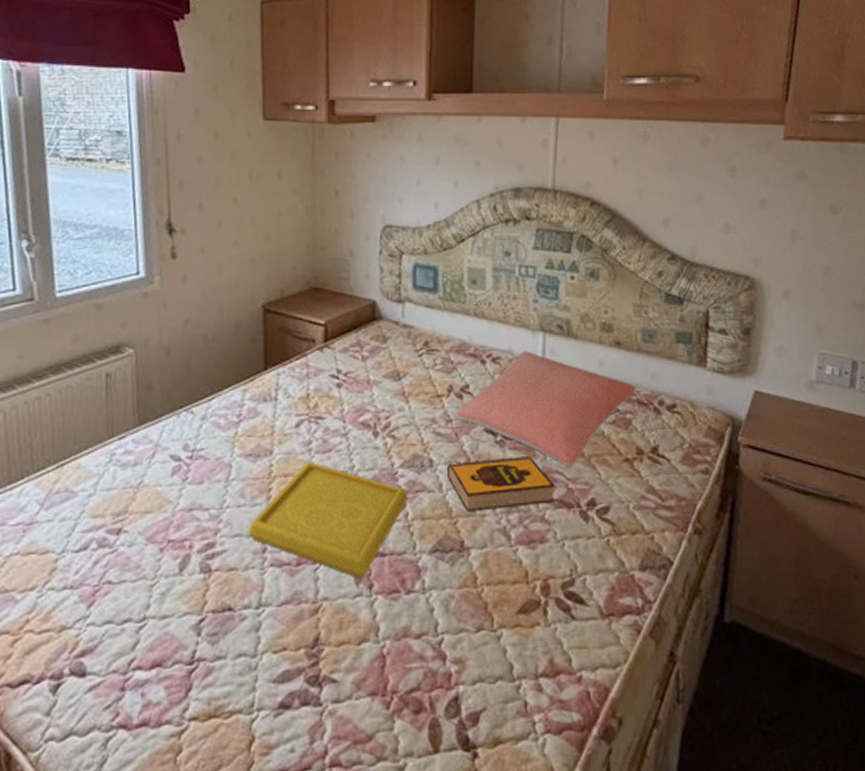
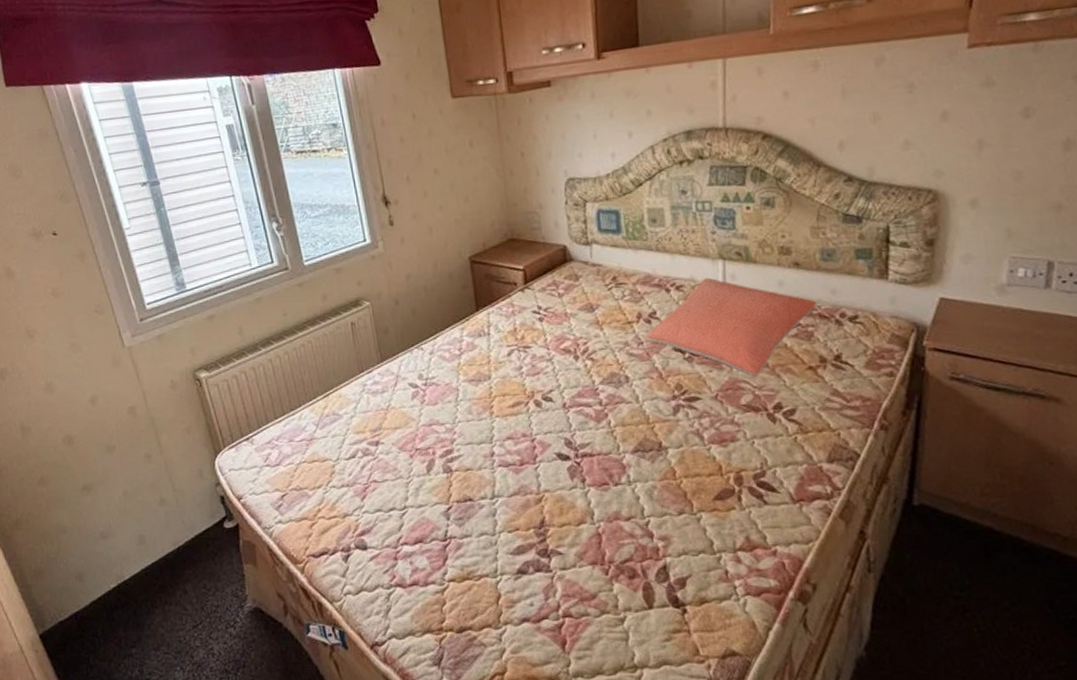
serving tray: present [248,461,408,579] -> none [477,383,610,475]
hardback book: present [446,455,555,512] -> none [641,368,743,418]

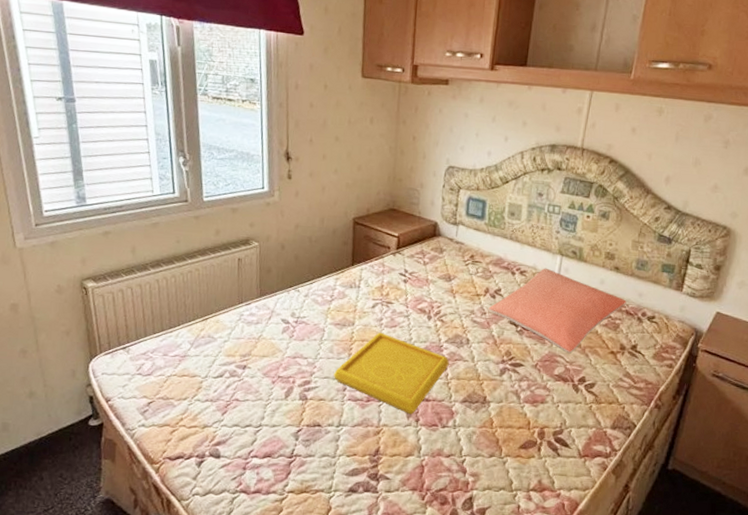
serving tray: none [477,383,610,475] -> present [334,332,449,415]

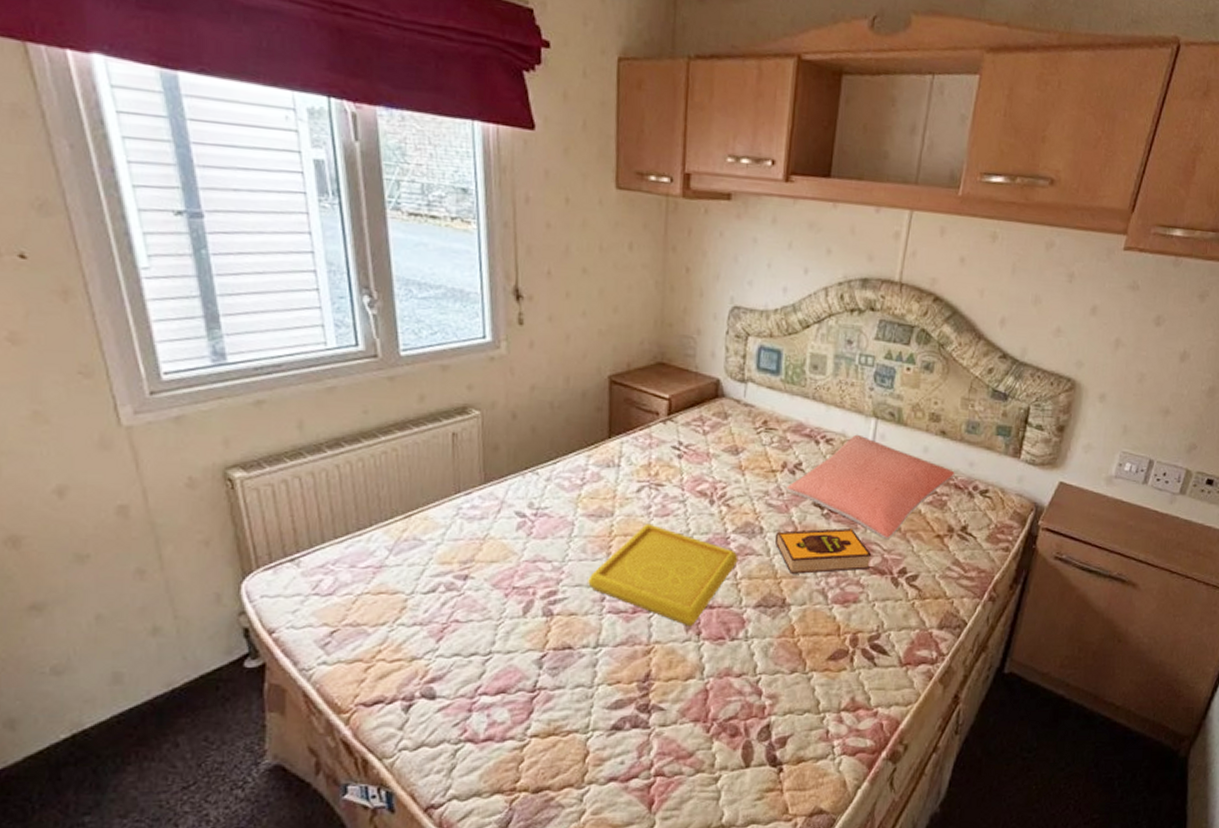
hardback book: none [478,342,557,378] -> present [774,527,872,574]

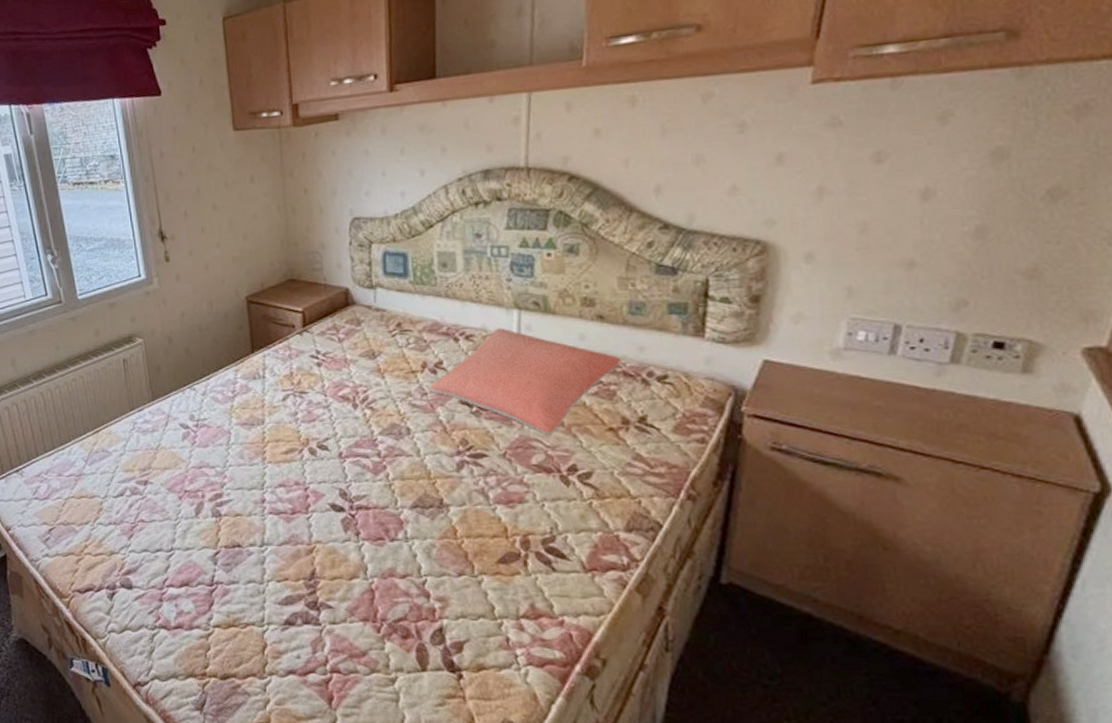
serving tray: present [588,523,738,627] -> none [248,429,388,527]
hardback book: present [774,527,872,574] -> none [423,424,534,474]

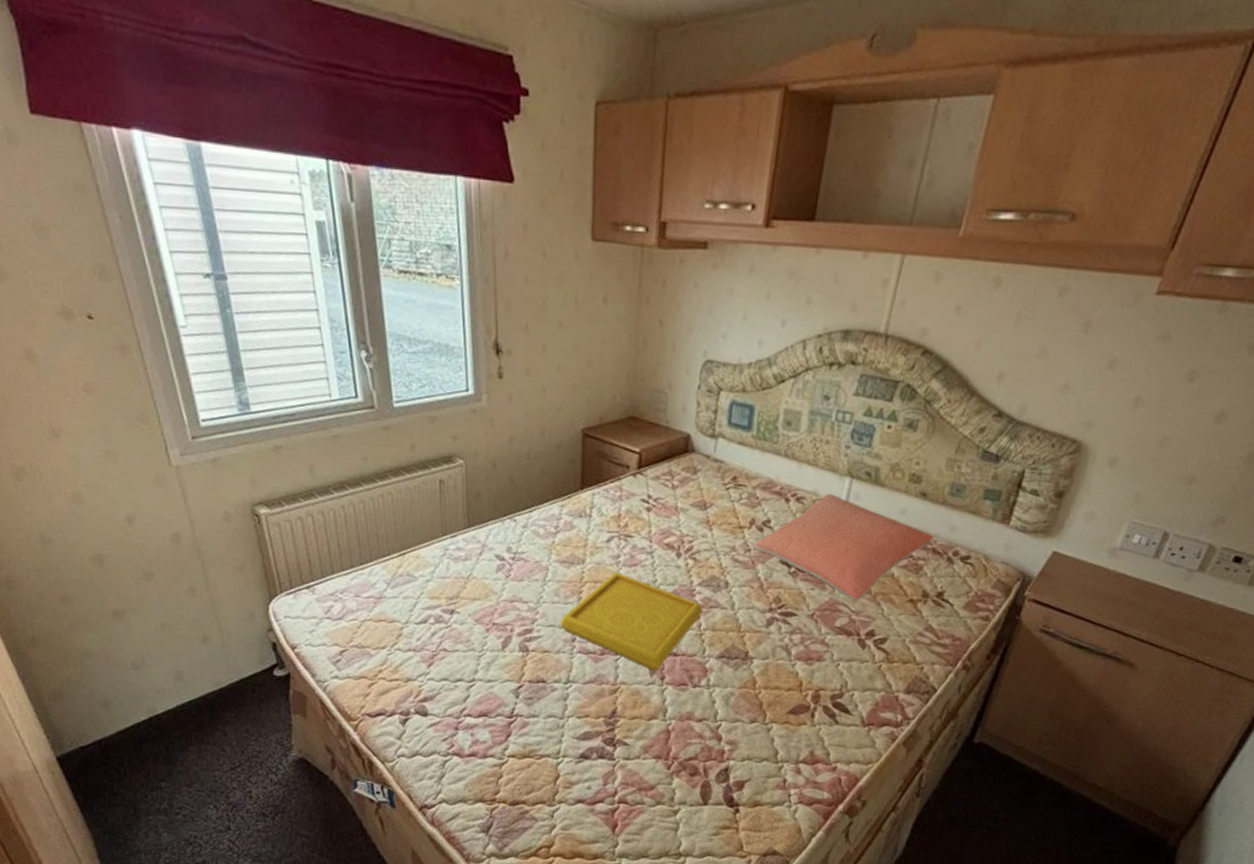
serving tray: none [248,429,388,527] -> present [560,572,703,672]

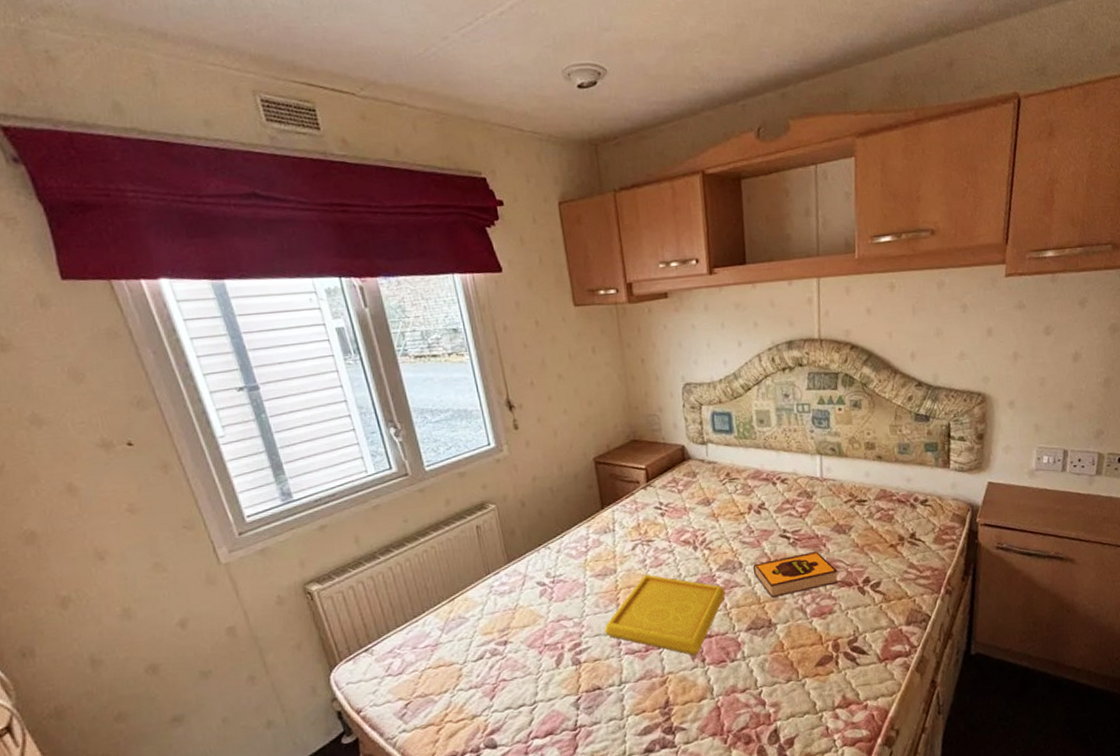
hardback book: none [740,586,839,630] -> present [752,550,838,598]
pillow: present [753,493,934,600] -> none [755,471,896,555]

